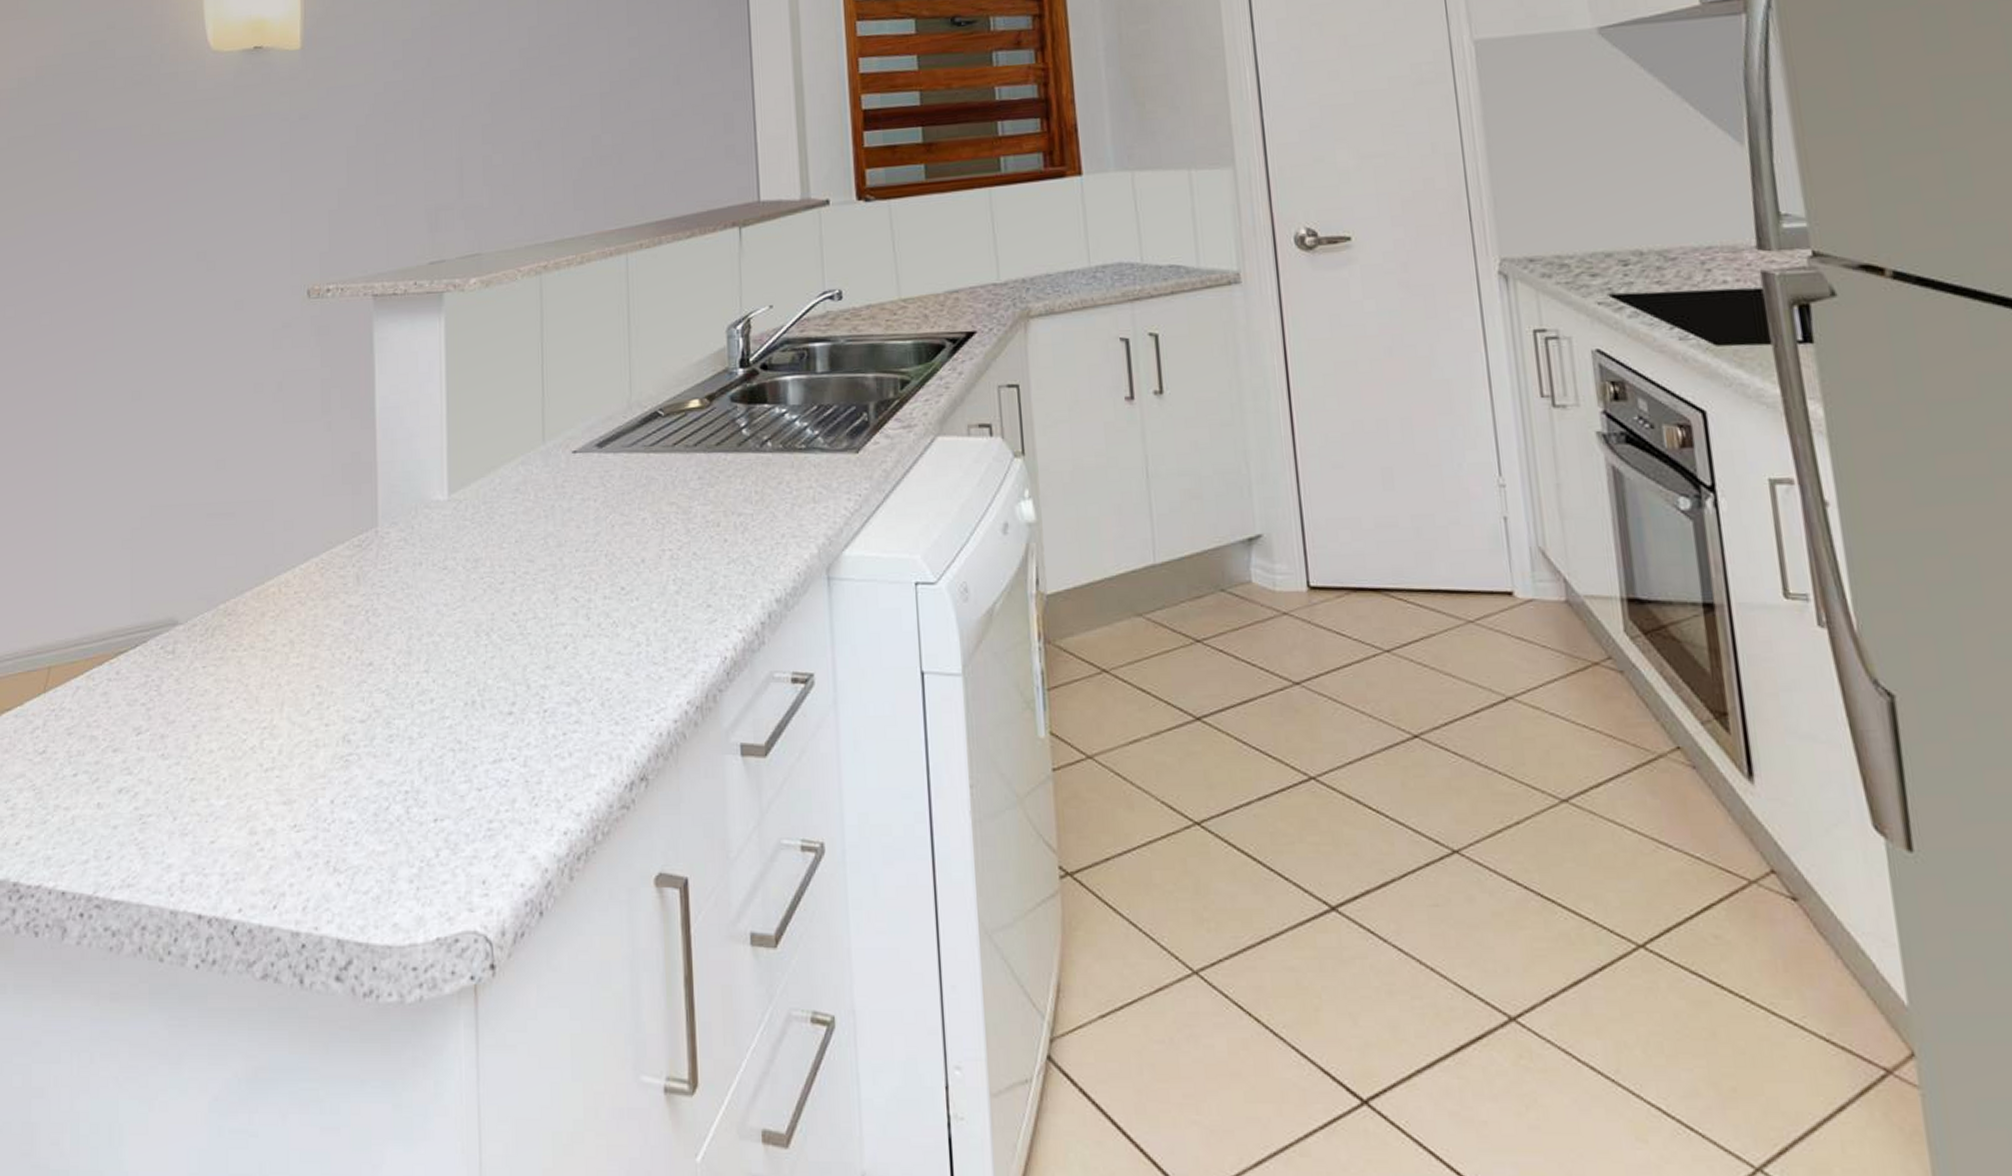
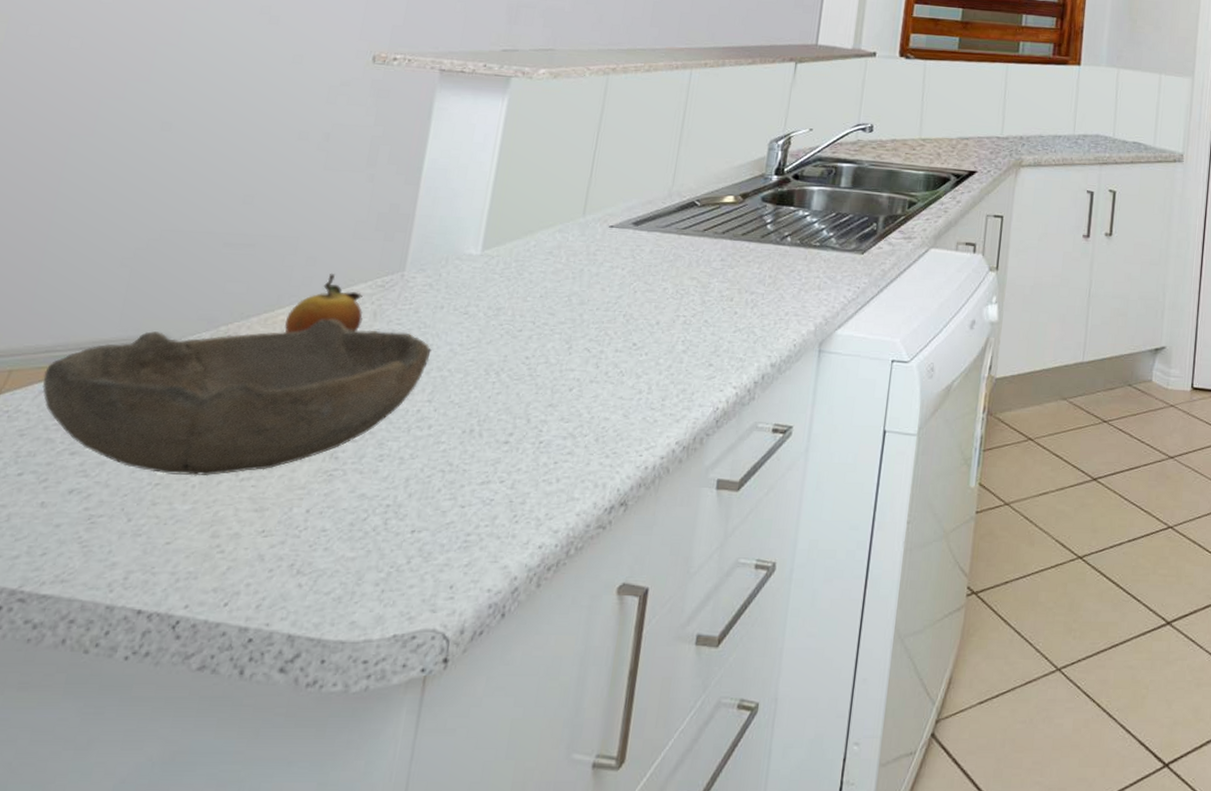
bowl: none [77,586,419,769] -> present [42,318,431,477]
fruit: none [276,536,347,607] -> present [284,273,364,334]

